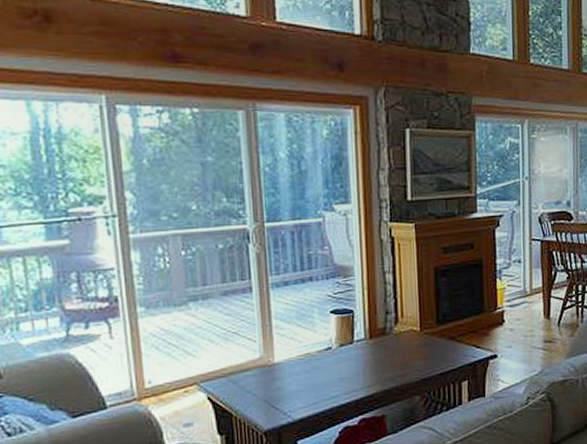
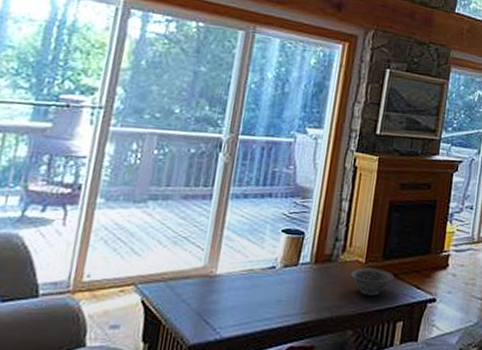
decorative bowl: none [406,335,452,362] -> present [349,268,395,296]

